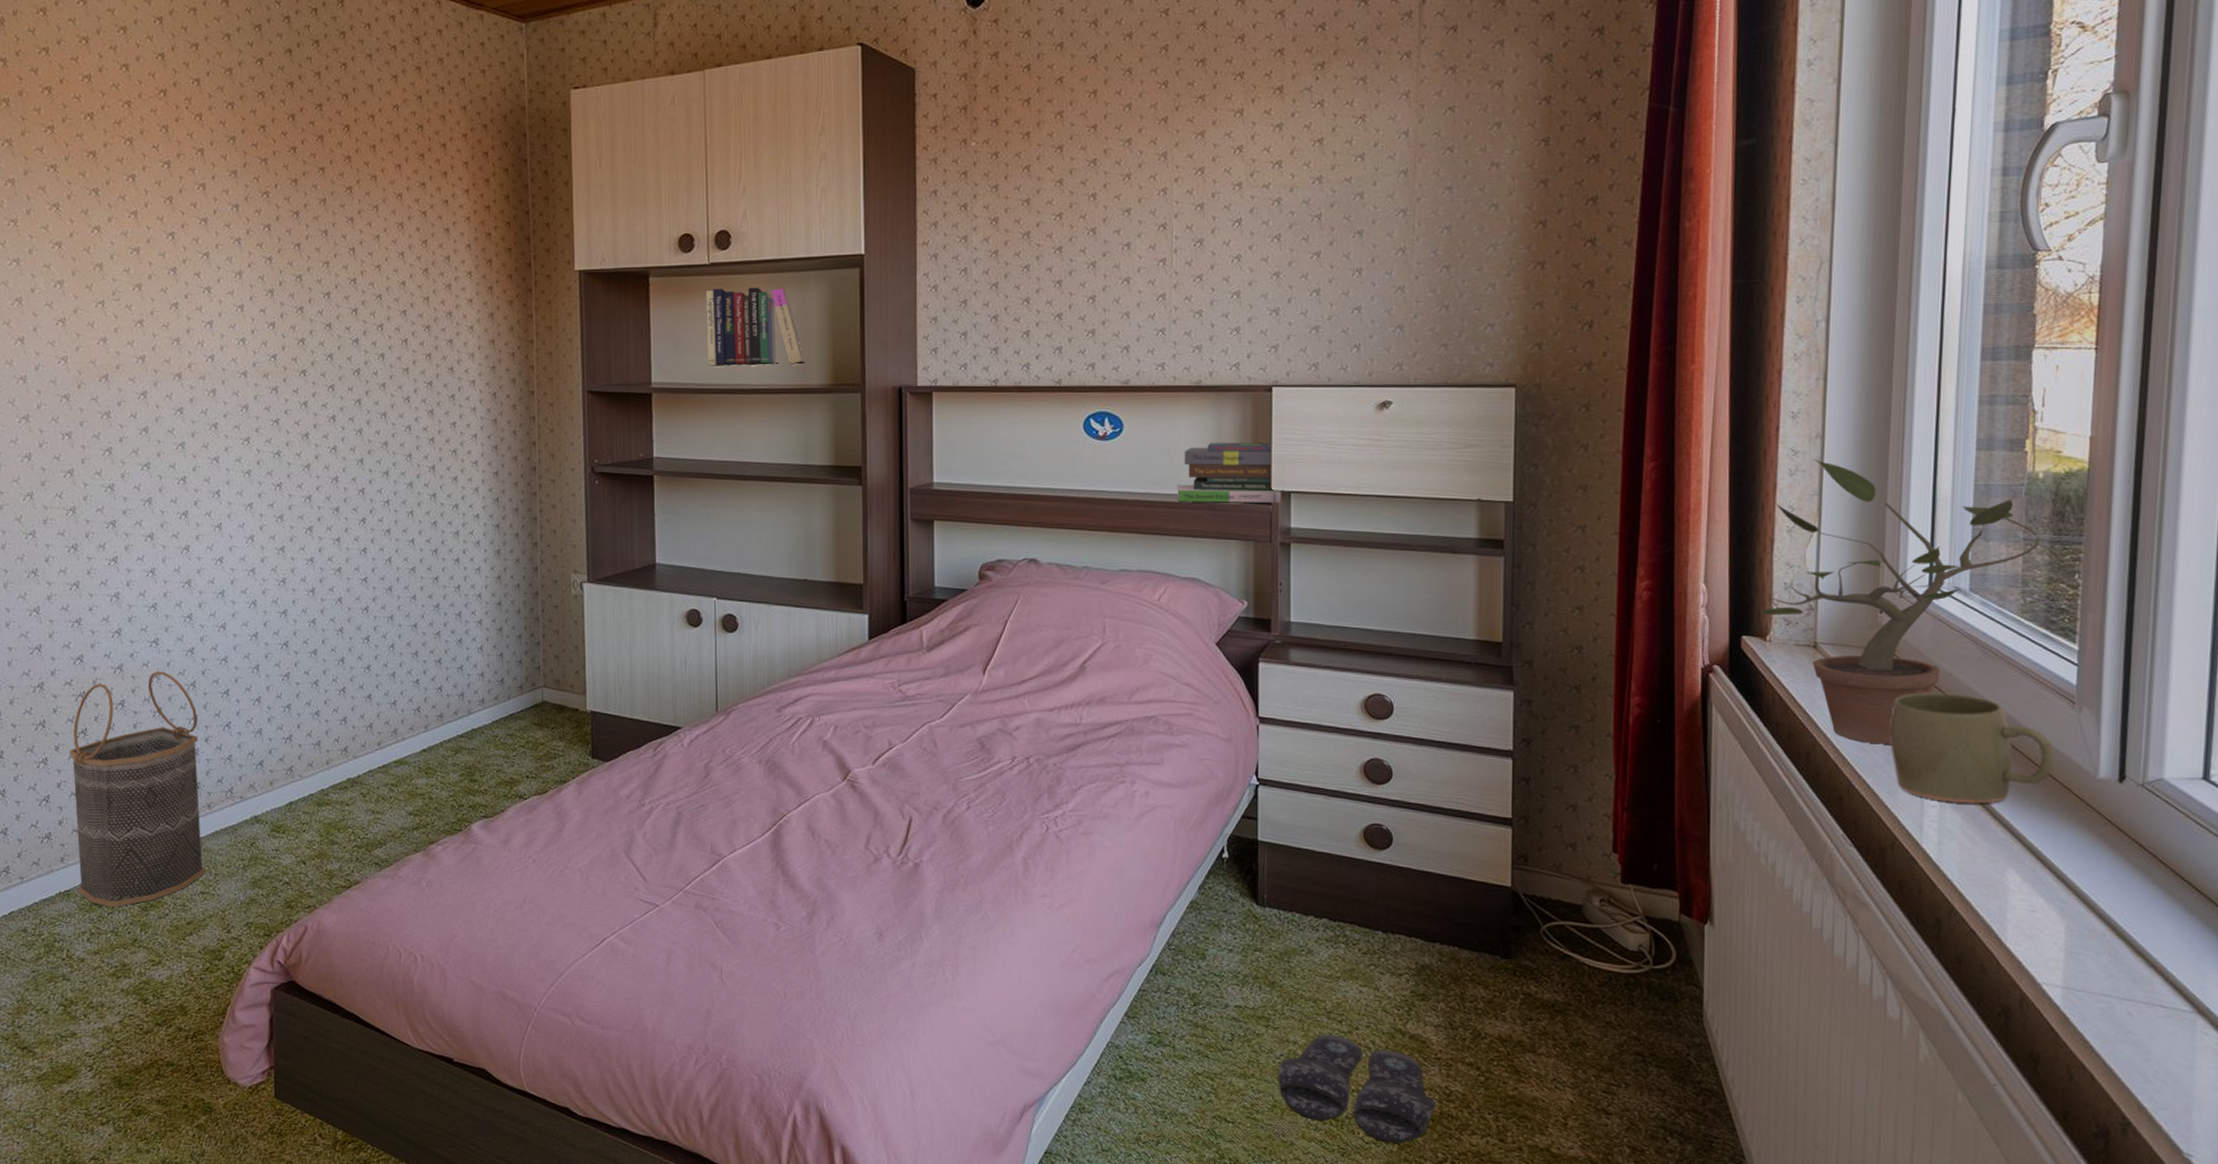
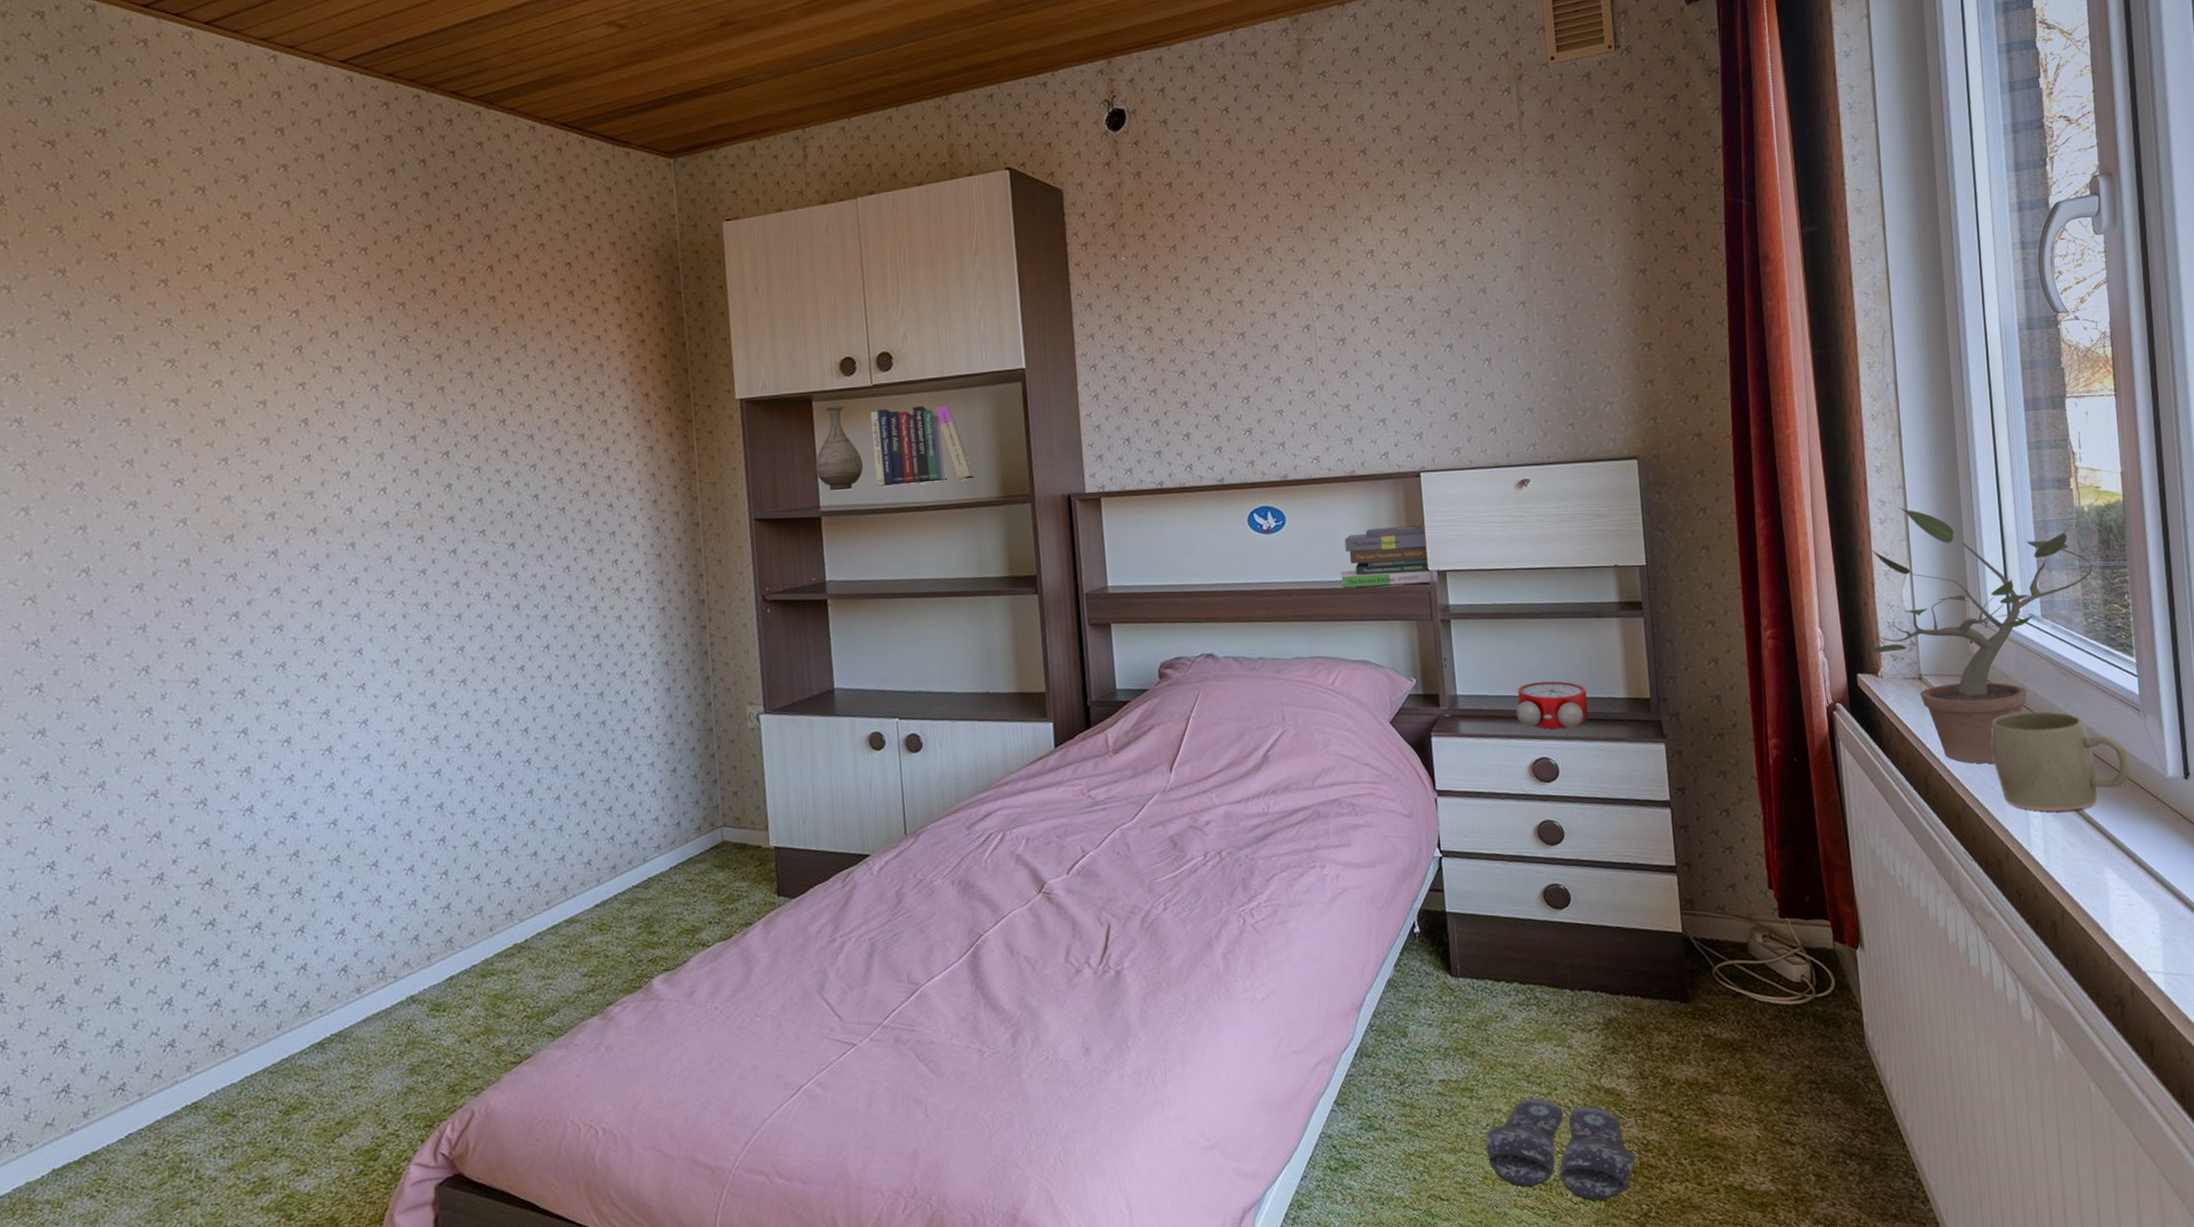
basket: present [69,671,205,907] -> none [195,847,356,1116]
vase: none [649,283,695,368] -> present [815,406,863,490]
alarm clock: none [1352,616,1433,666] -> present [1516,681,1588,730]

